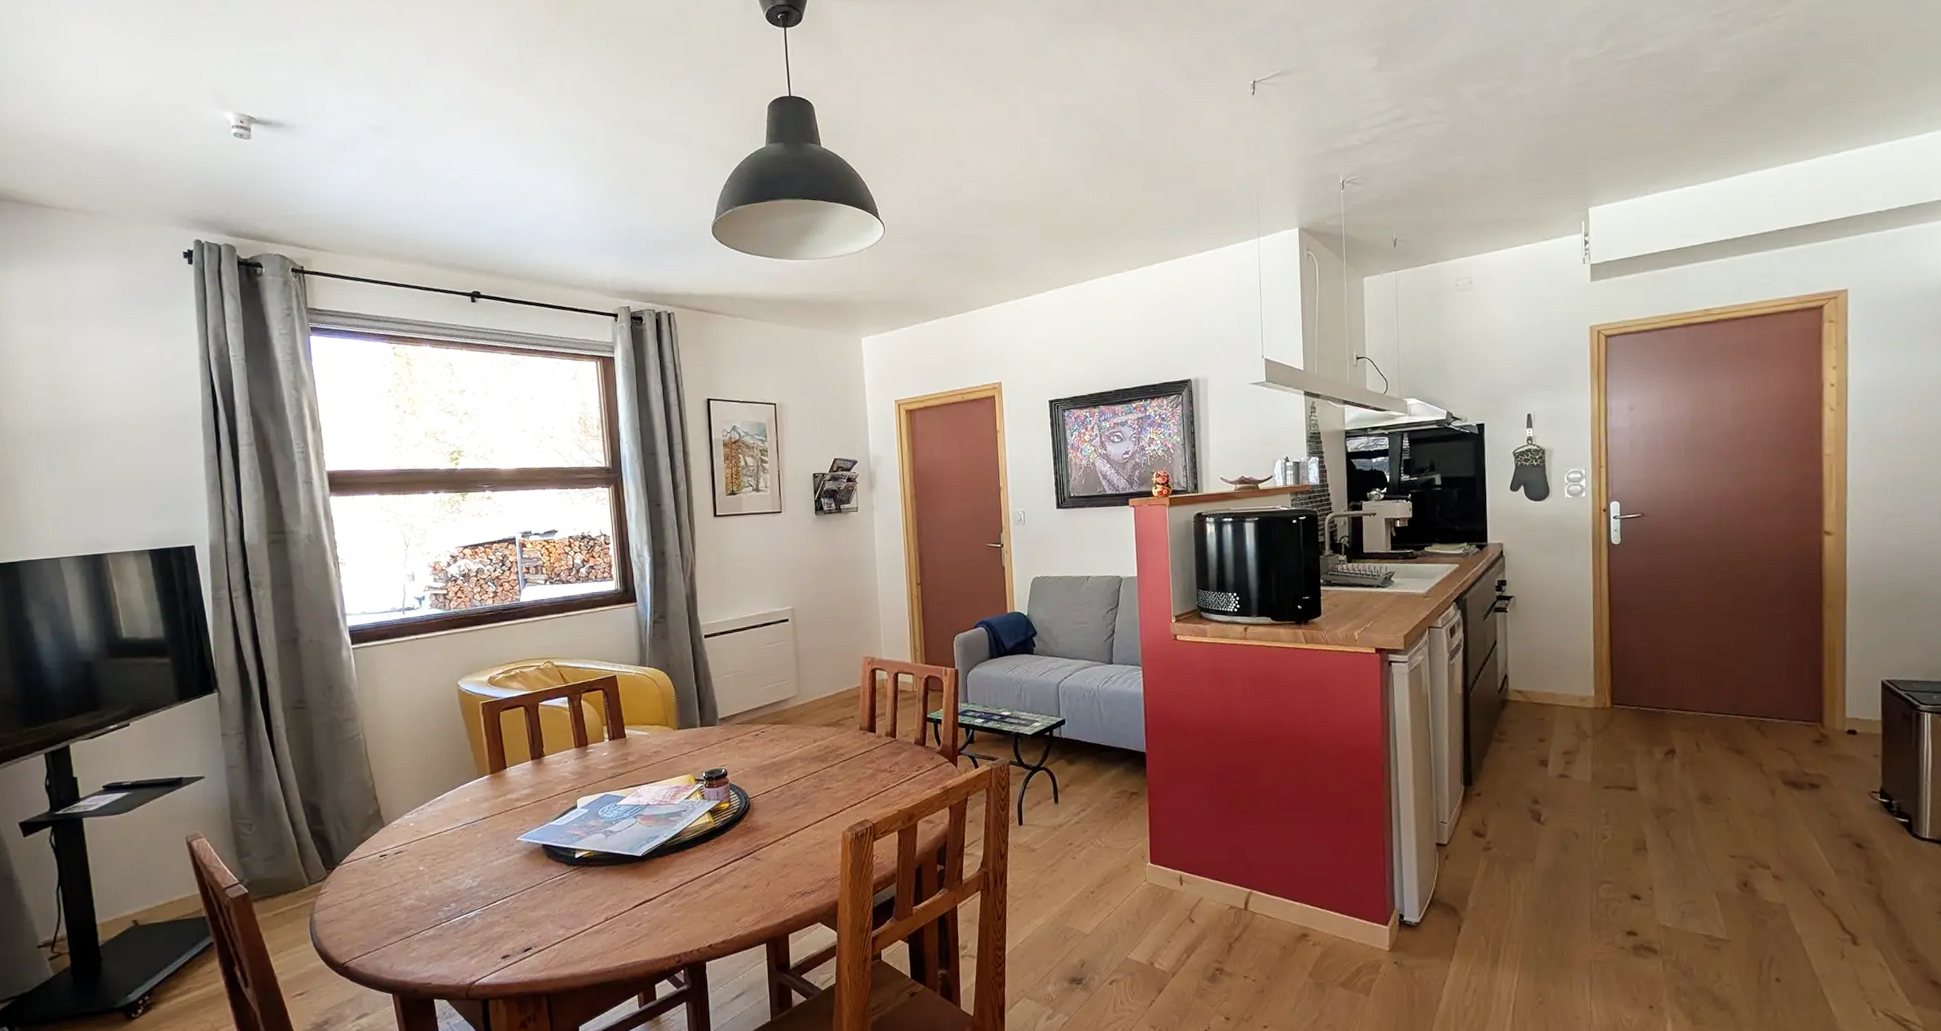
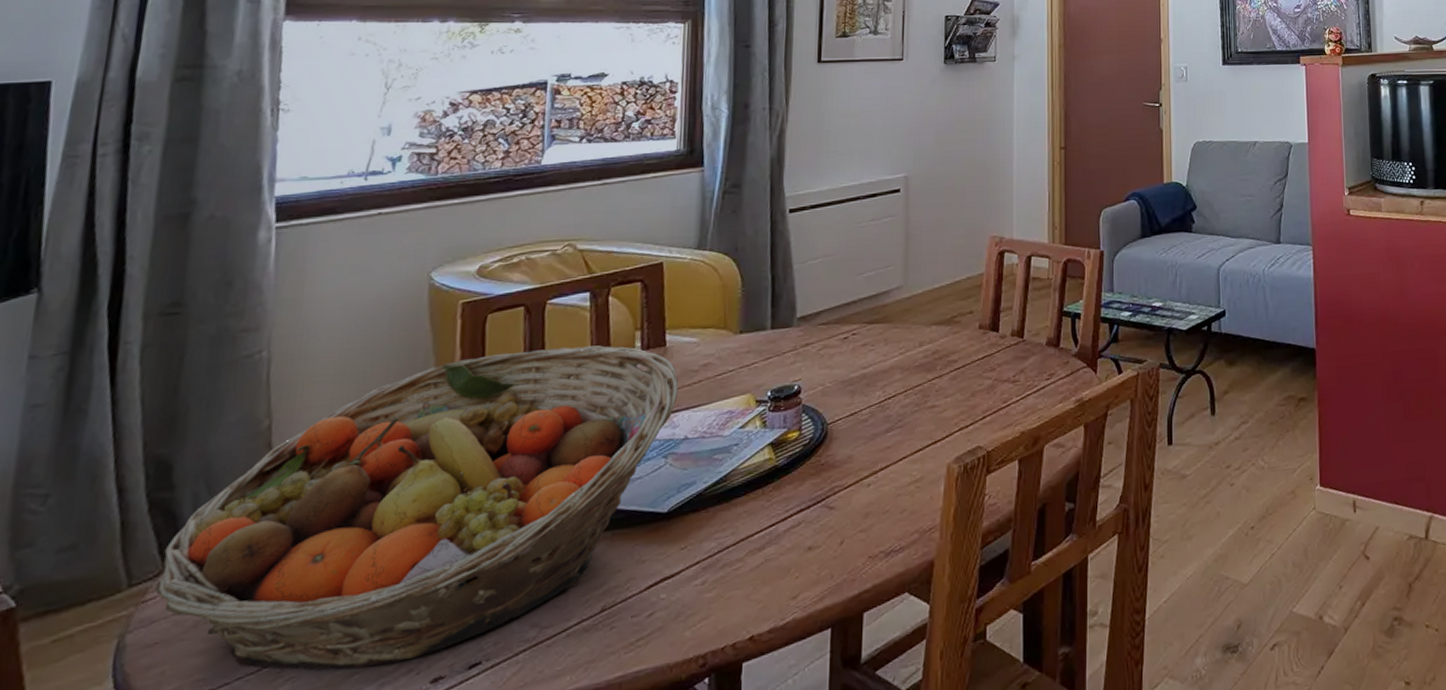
fruit basket: none [325,736,639,946] -> present [155,345,678,670]

